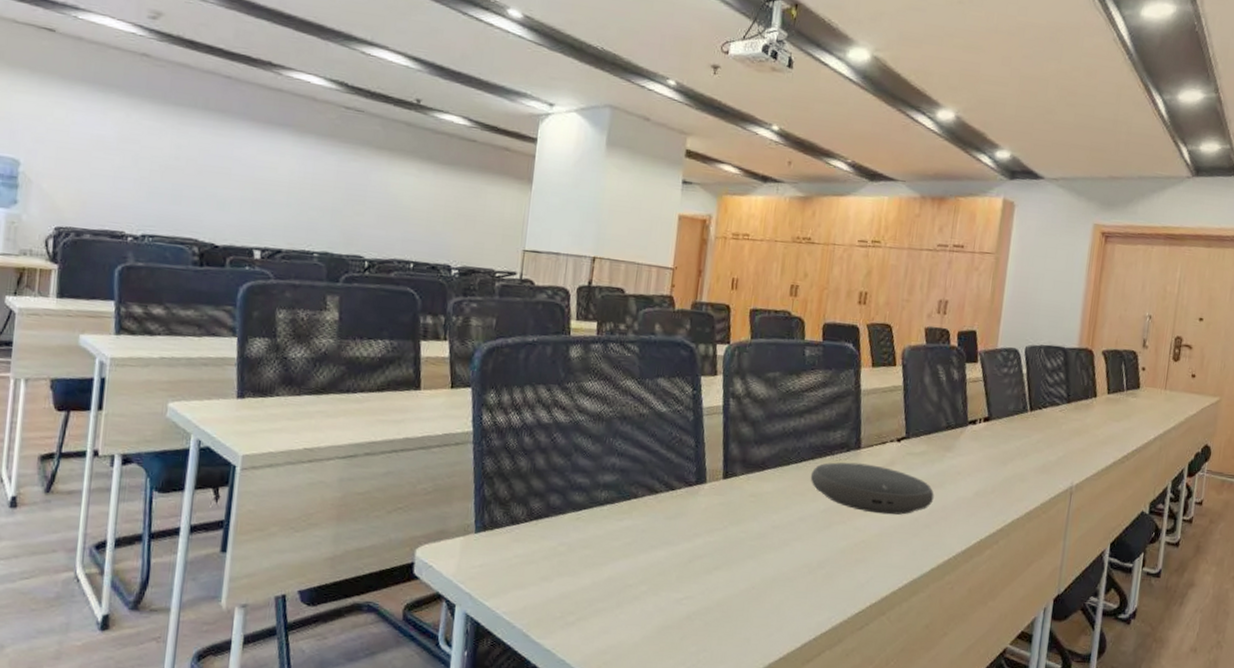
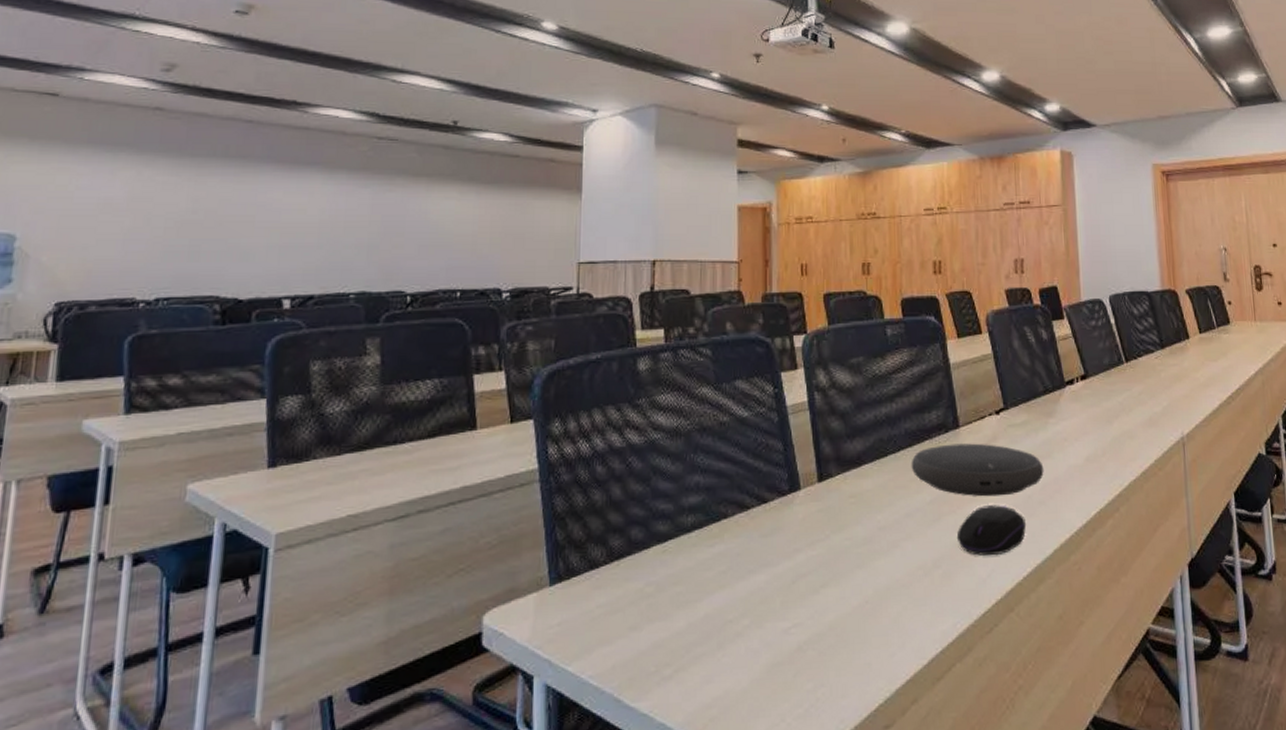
computer mouse: none [843,521,910,566] -> present [956,505,1027,556]

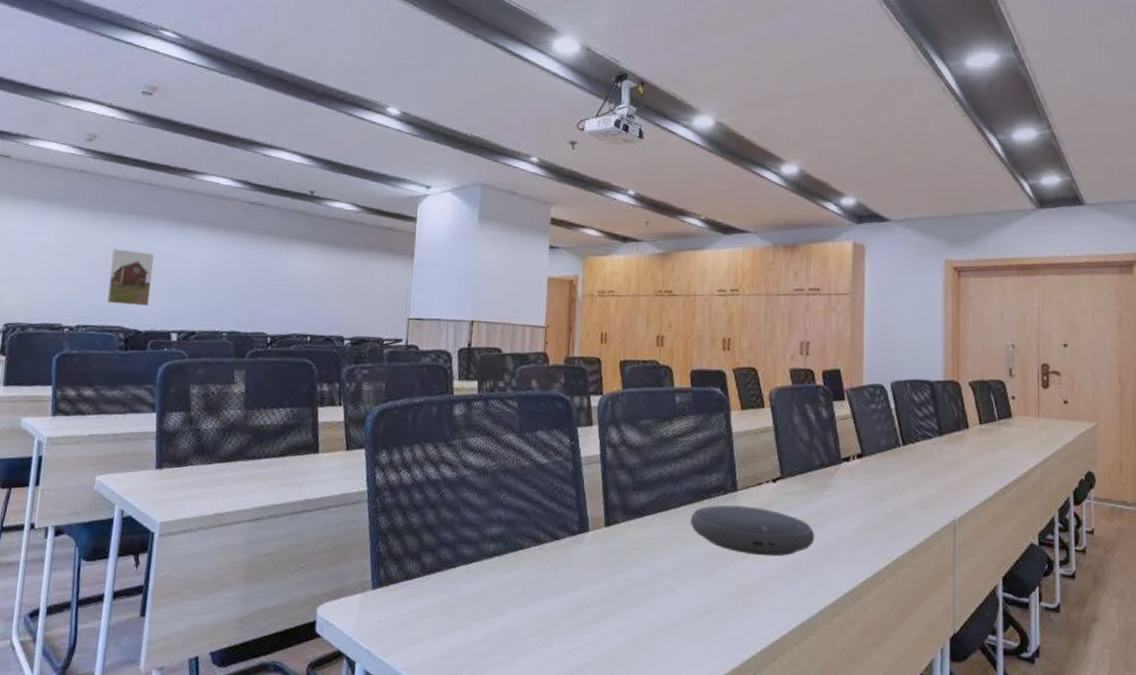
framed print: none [196,201,257,269] -> present [107,249,154,307]
computer mouse: present [956,505,1027,556] -> none [728,563,795,610]

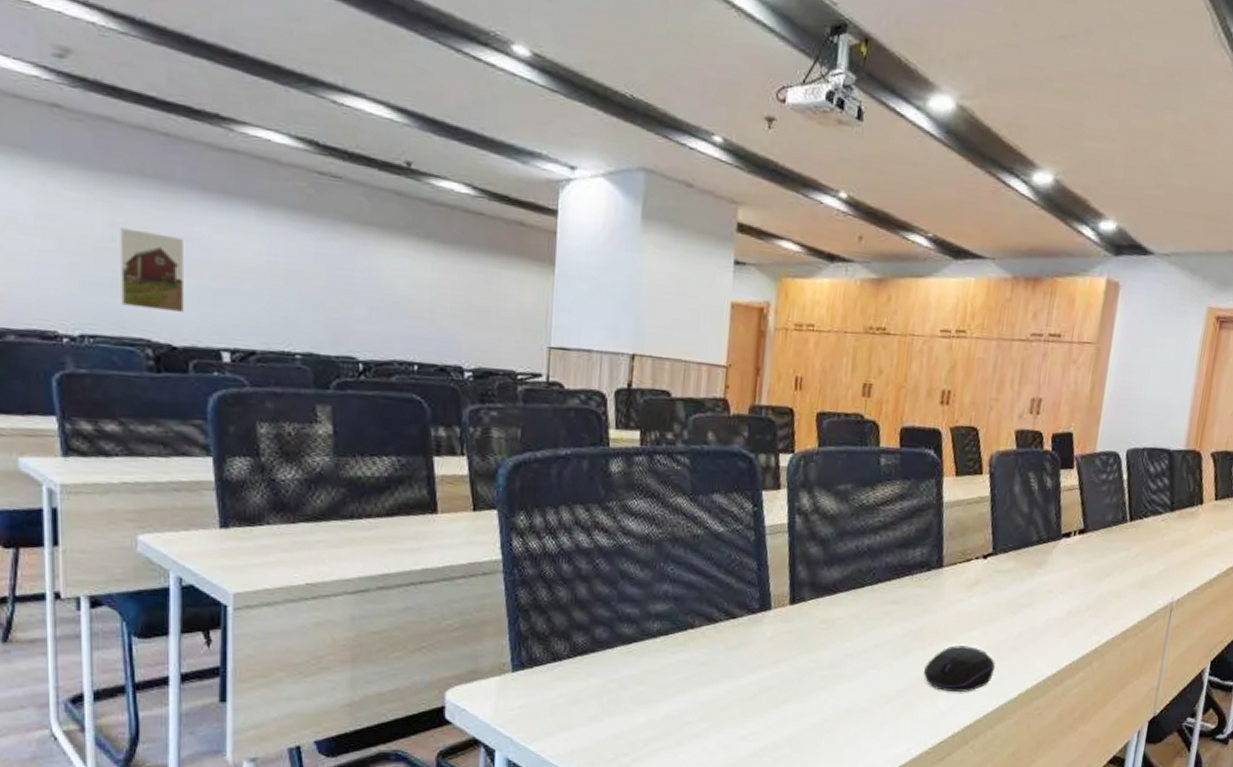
speaker: present [690,505,815,557] -> none [887,582,1023,639]
computer mouse: none [728,563,795,610] -> present [923,645,996,693]

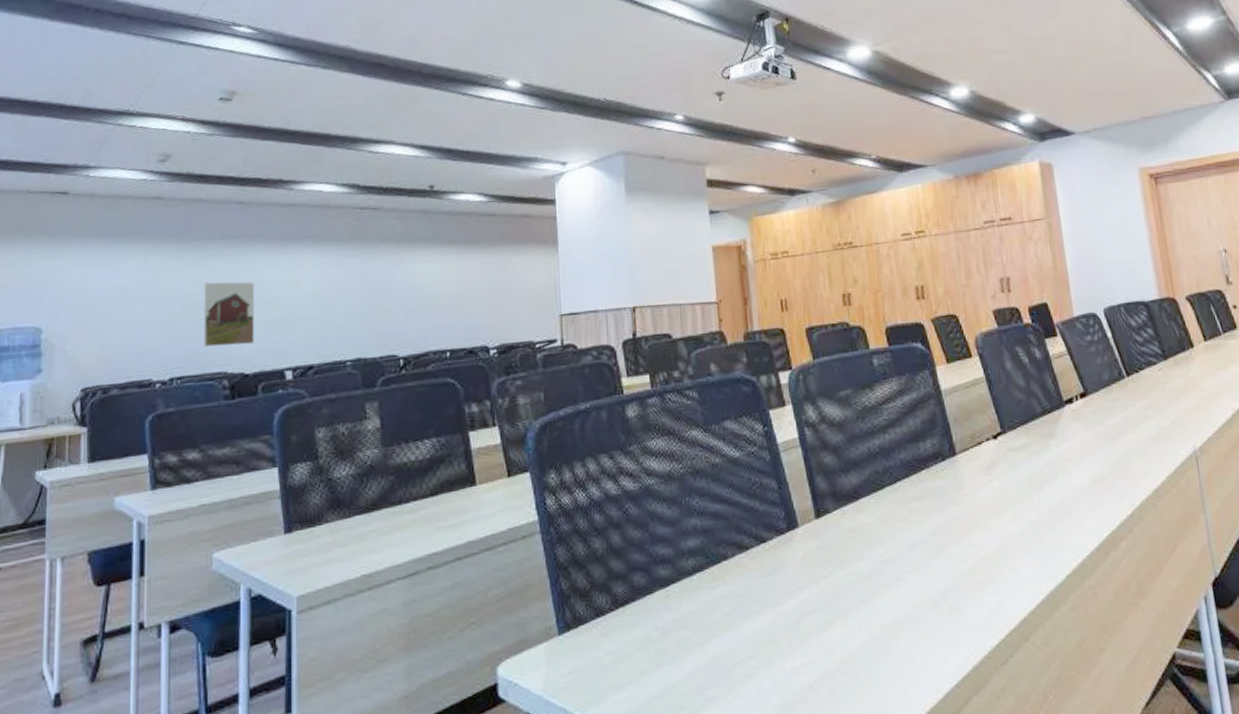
computer mouse: present [923,645,996,693] -> none [962,532,1036,585]

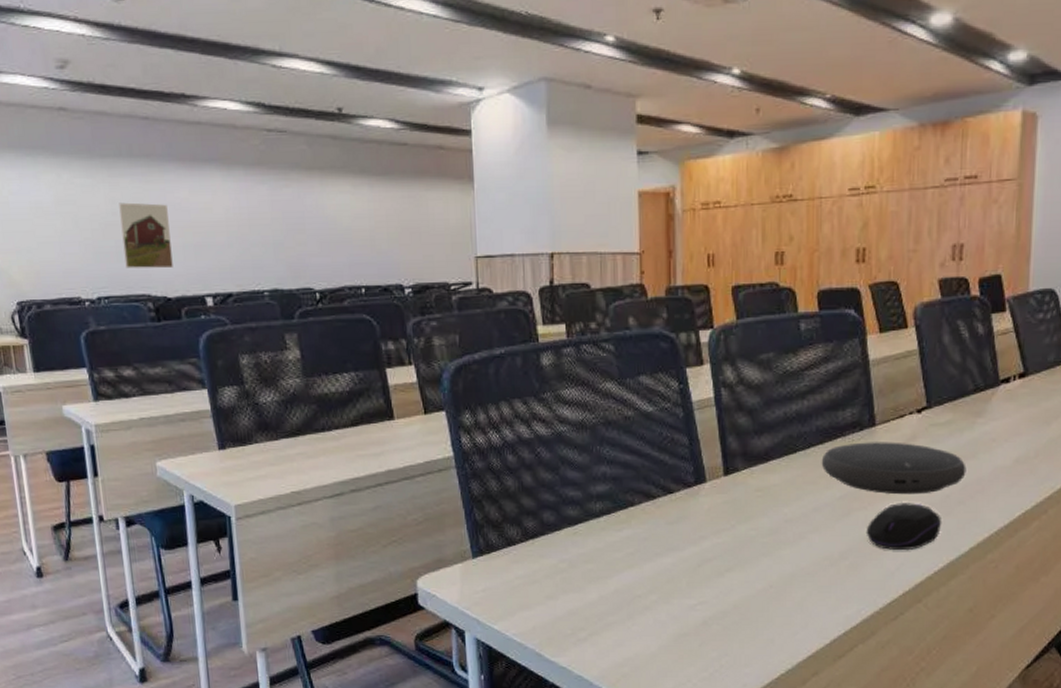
speaker: none [909,470,1049,525] -> present [821,442,966,495]
computer mouse: none [962,532,1036,585] -> present [866,503,942,551]

